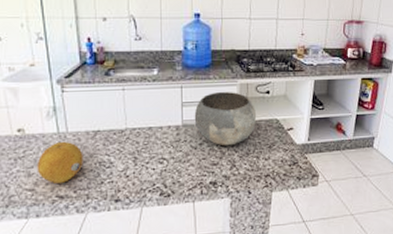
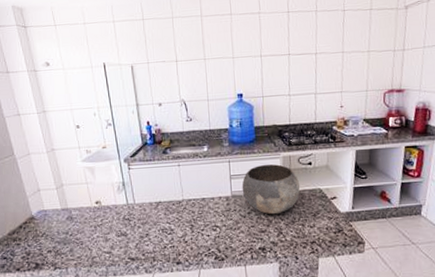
fruit: present [37,141,83,183] -> none [112,211,149,247]

